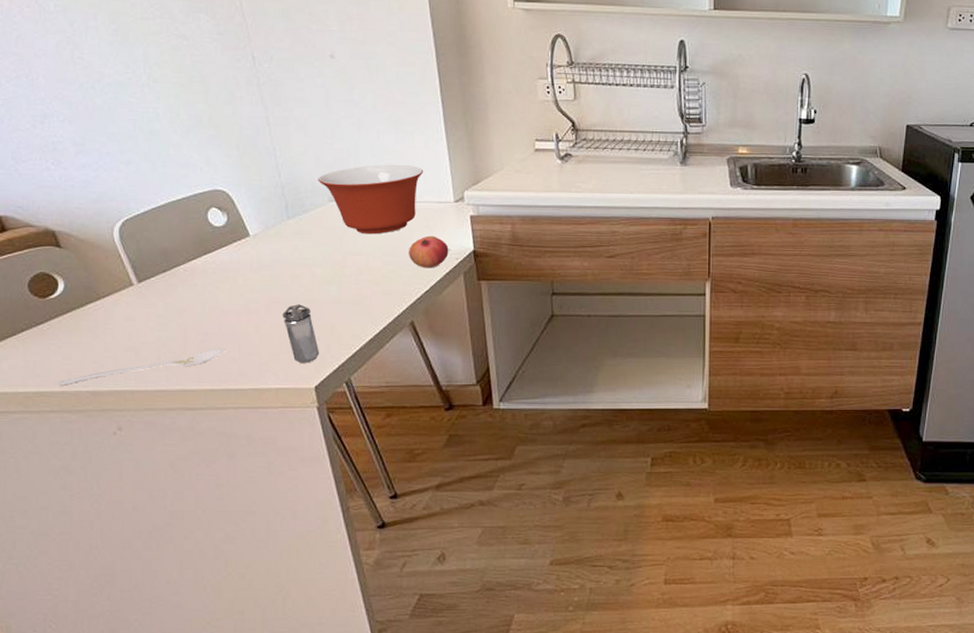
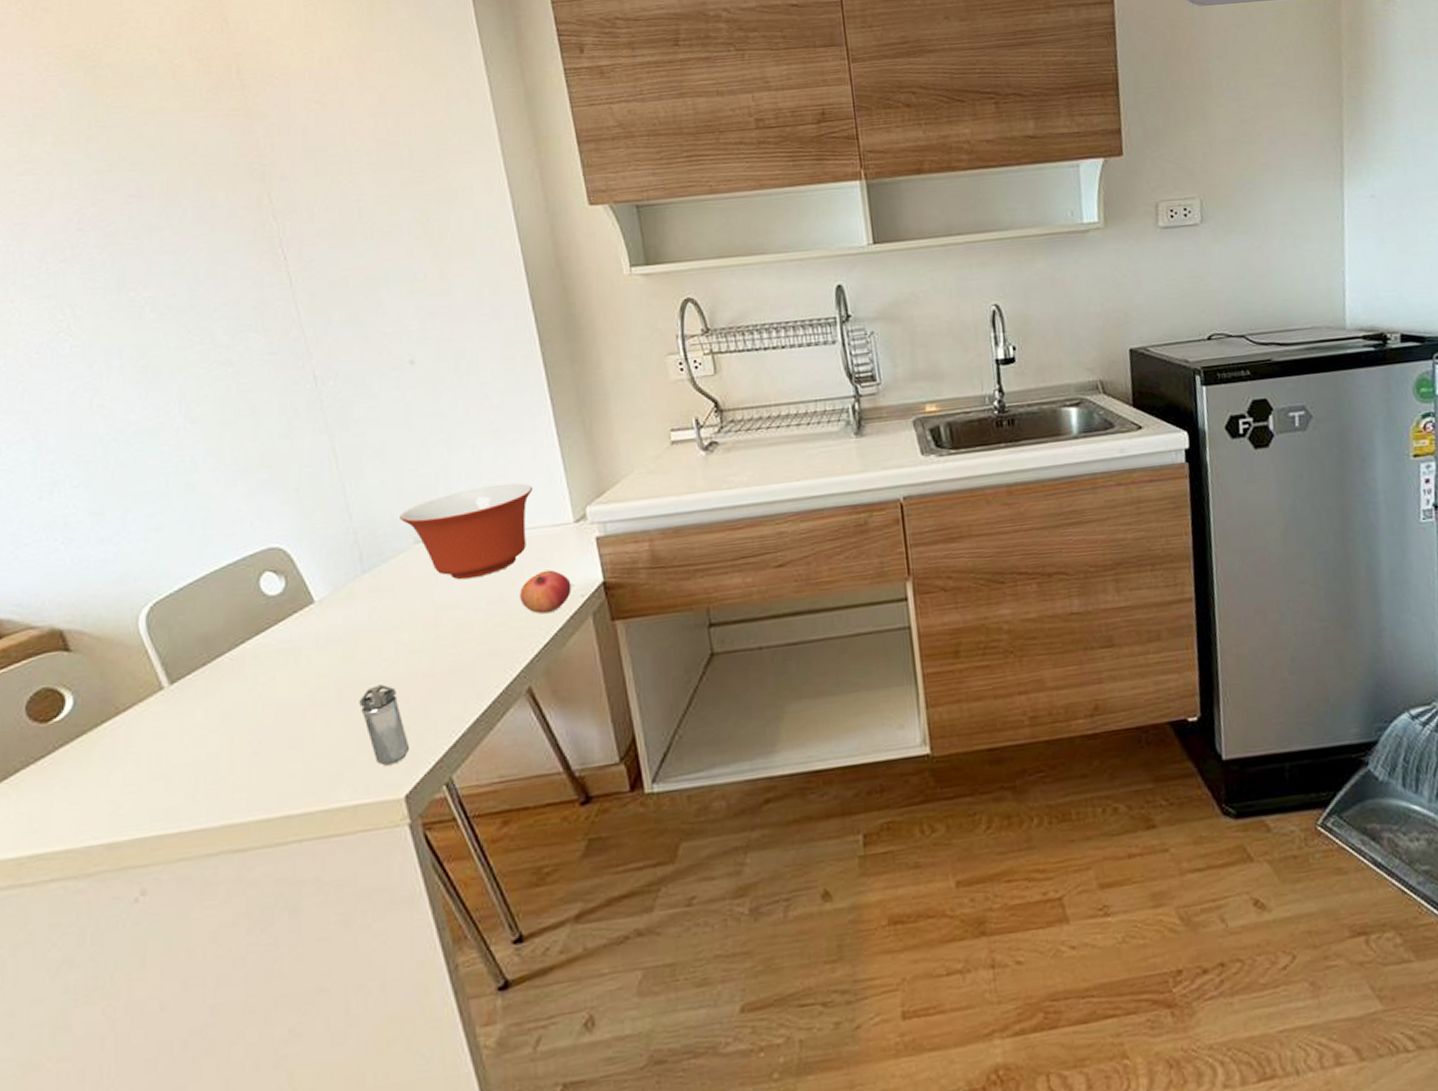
stirrer: present [57,348,226,387] -> none [60,758,285,844]

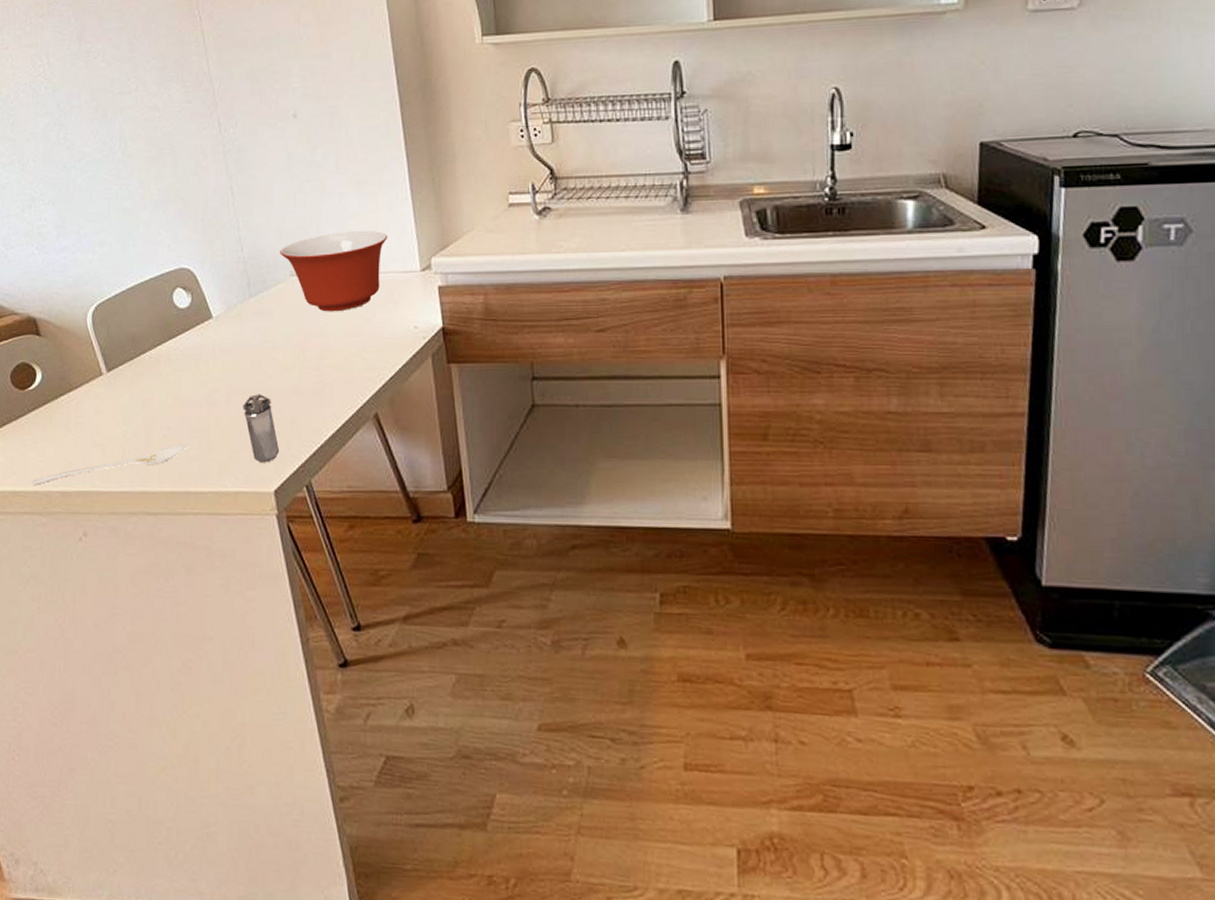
stirrer: none [60,758,285,844] -> present [31,444,187,486]
pomegranate: present [520,569,572,614] -> none [372,311,415,350]

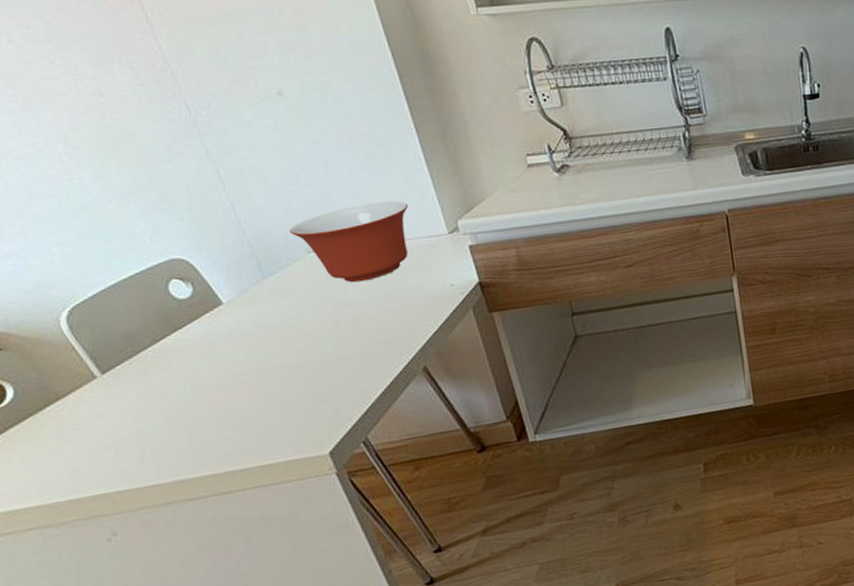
stirrer: present [31,444,187,486] -> none [29,428,220,502]
shaker: present [243,394,280,463] -> none [277,368,328,431]

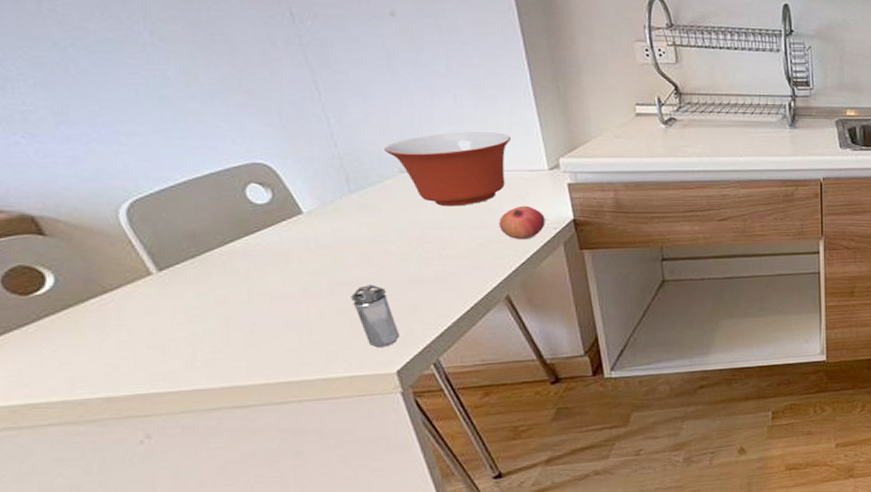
shaker: none [277,368,328,431] -> present [351,285,401,348]
pomegranate: none [407,273,452,309] -> present [499,206,546,240]

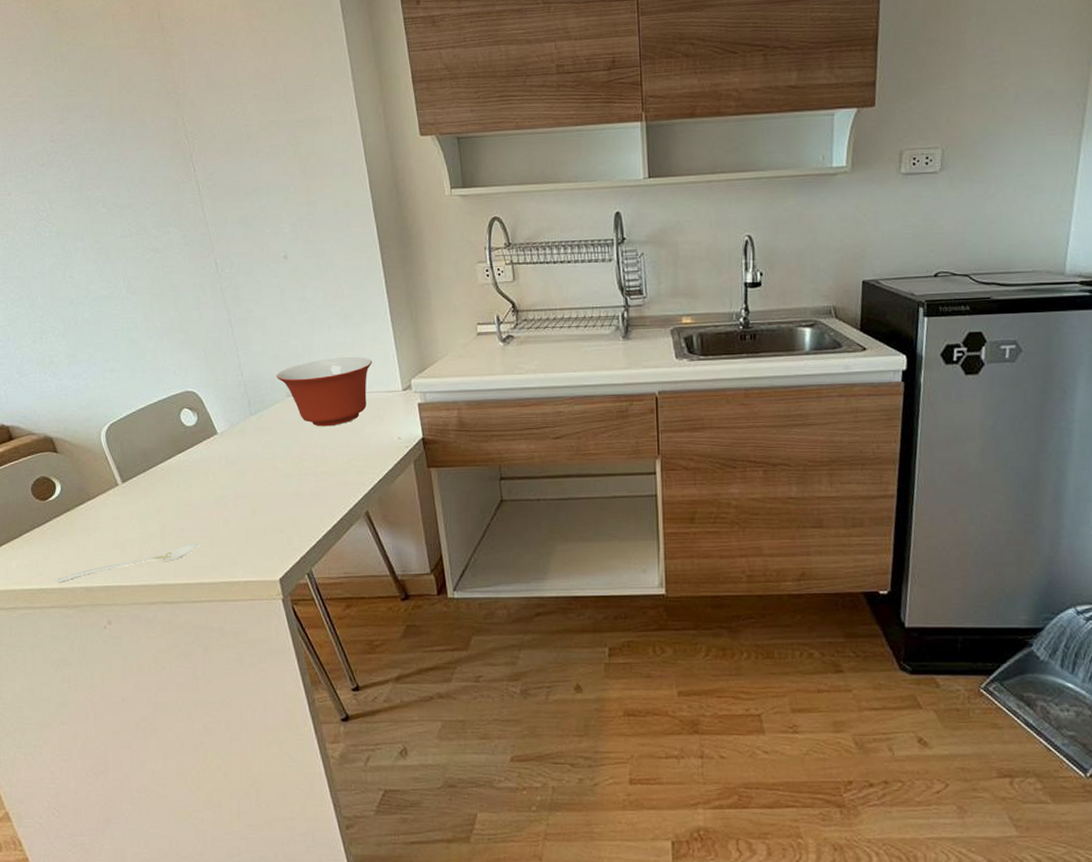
stirrer: none [55,337,282,396] -> present [56,543,199,584]
shaker: present [351,285,401,348] -> none [248,498,283,556]
pomegranate: present [499,206,546,240] -> none [361,425,399,458]

